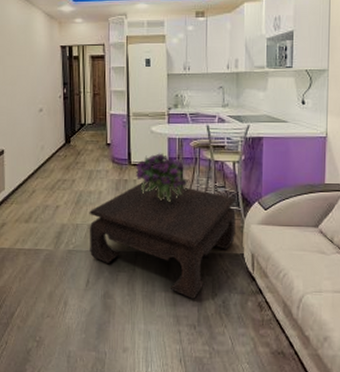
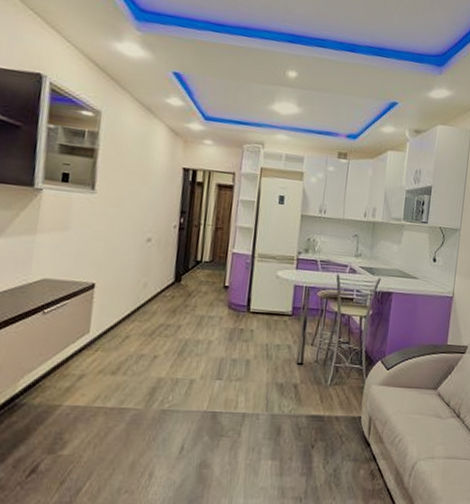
coffee table: present [89,182,236,299] -> none [189,333,359,467]
bouquet: present [135,153,188,202] -> none [253,301,311,357]

